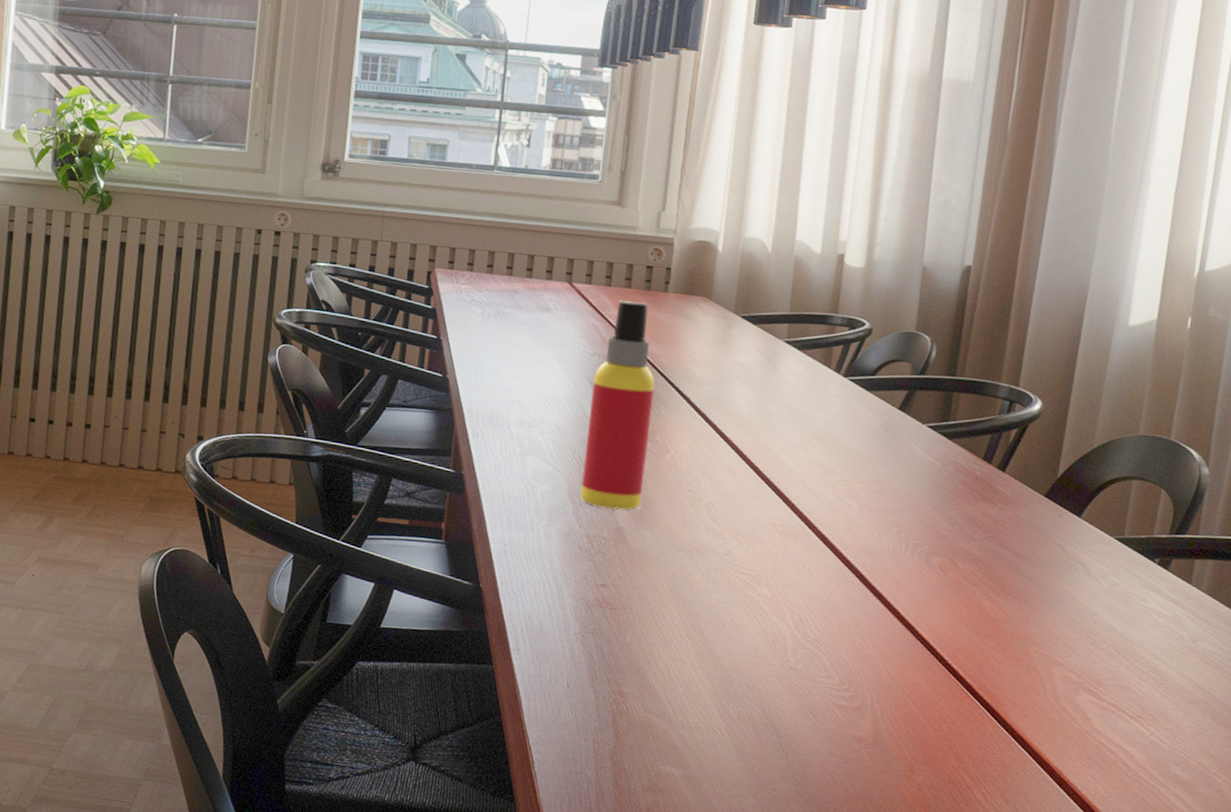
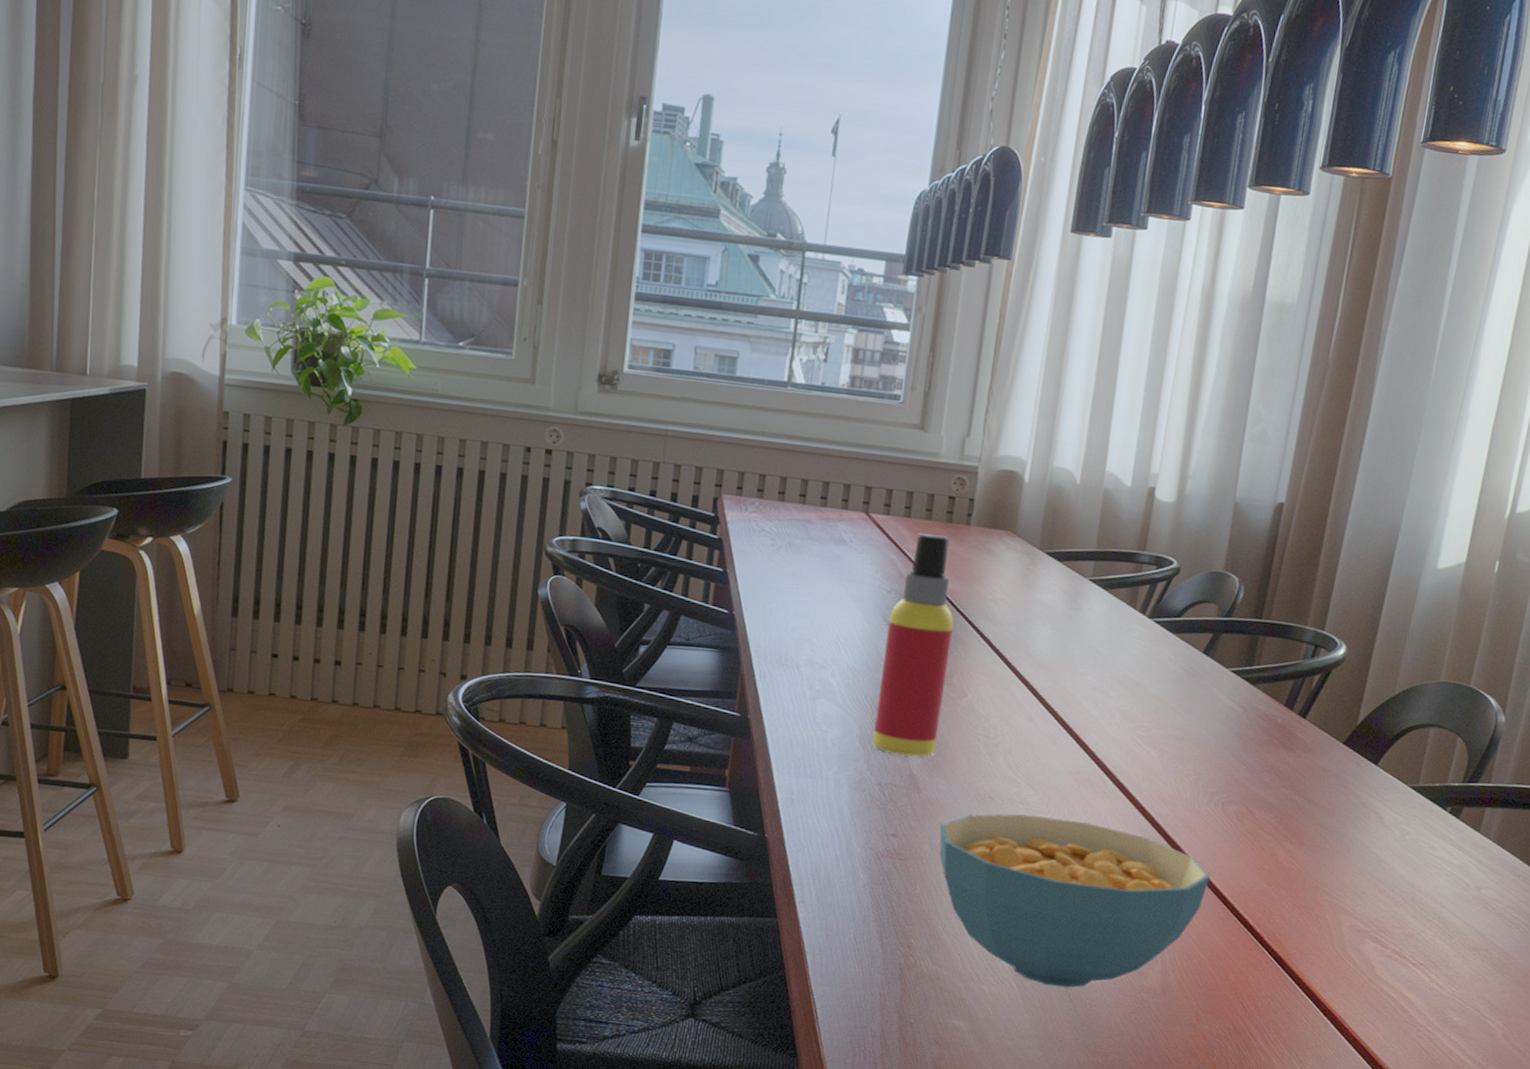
cereal bowl: none [647,564,917,737] -> present [939,813,1210,988]

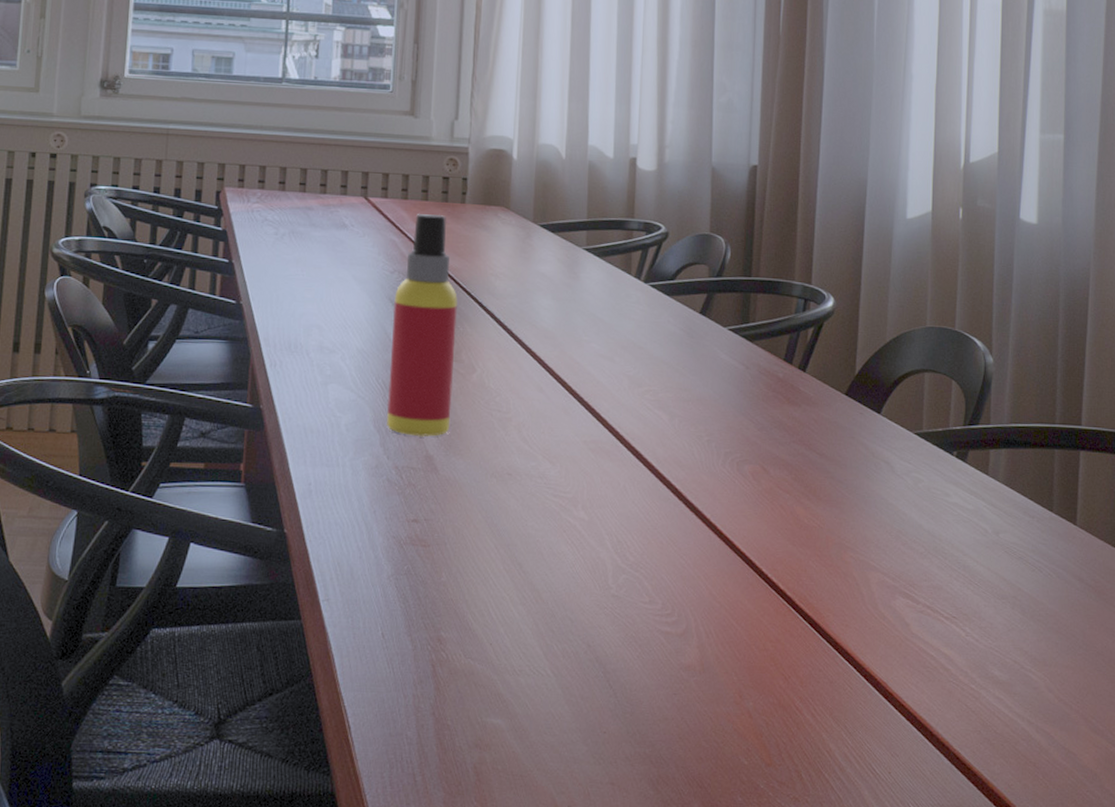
cereal bowl: present [939,813,1210,988] -> none [461,489,735,673]

